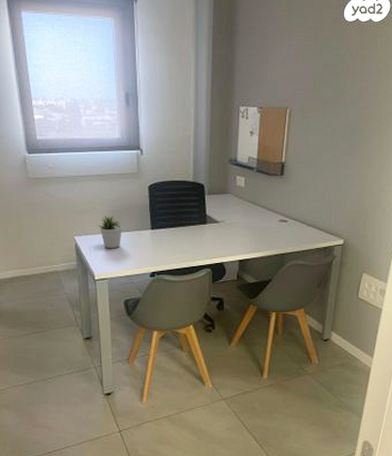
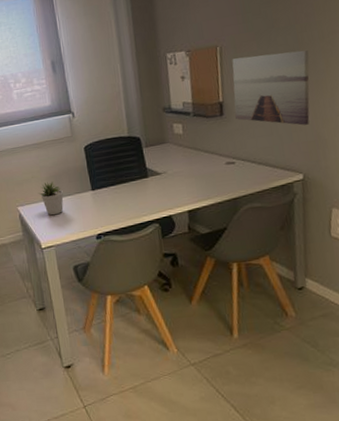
wall art: none [294,123,367,196] -> present [232,50,310,126]

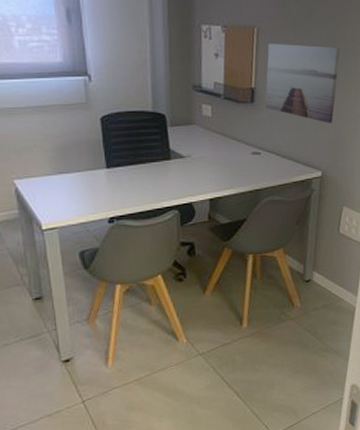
potted plant: present [38,181,64,216] -> none [40,153,72,193]

